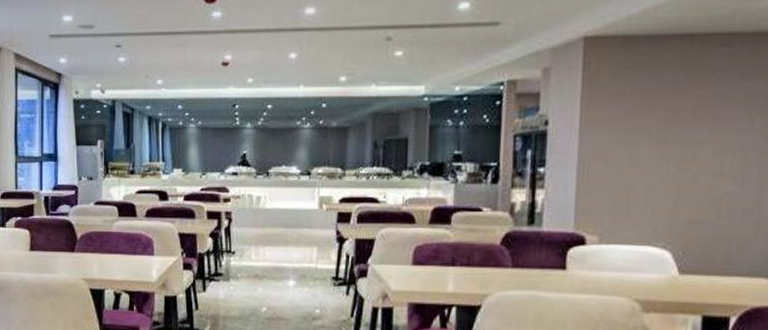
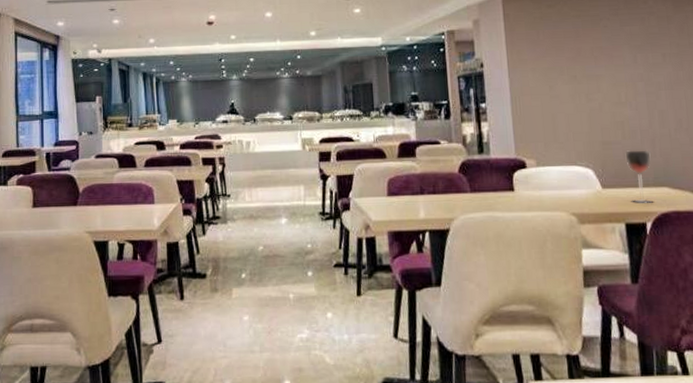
wineglass: none [716,232,751,296] -> present [625,150,654,204]

